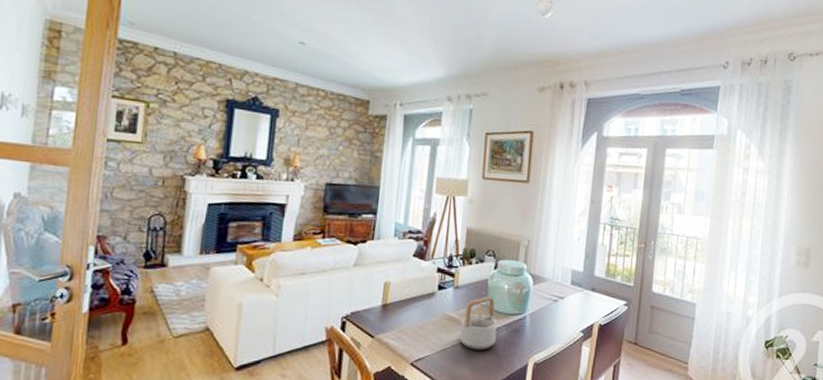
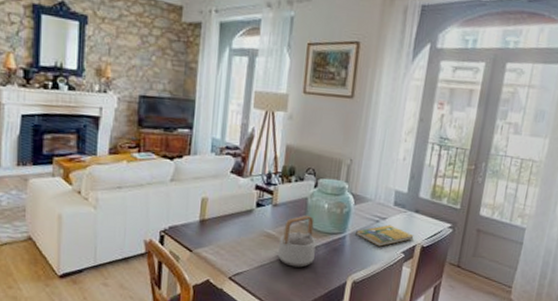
booklet: none [535,304,592,326] -> present [356,224,414,247]

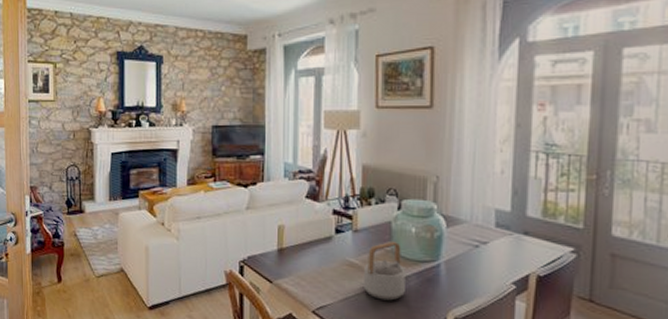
booklet: present [356,224,414,247] -> none [452,250,526,276]

